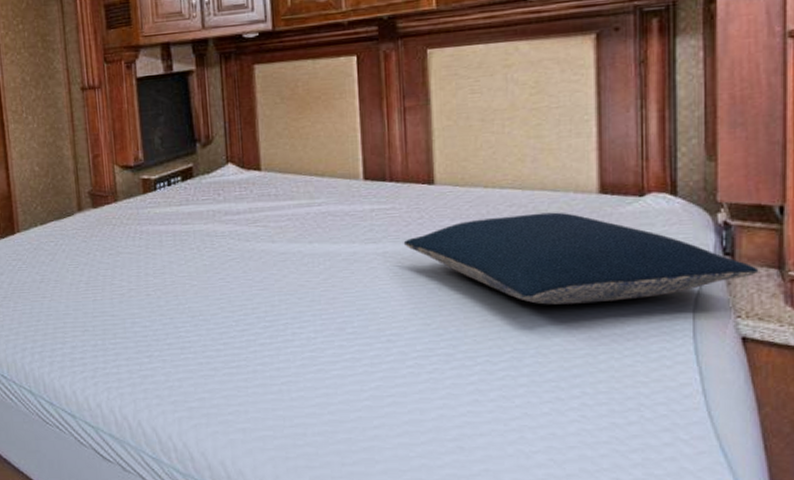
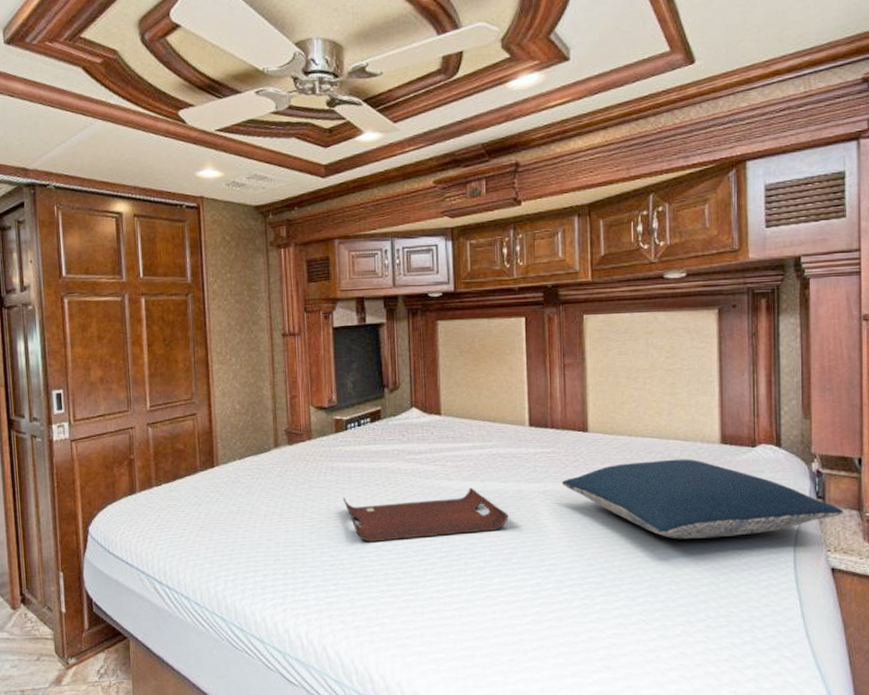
serving tray: none [154,250,342,312] -> present [342,487,509,543]

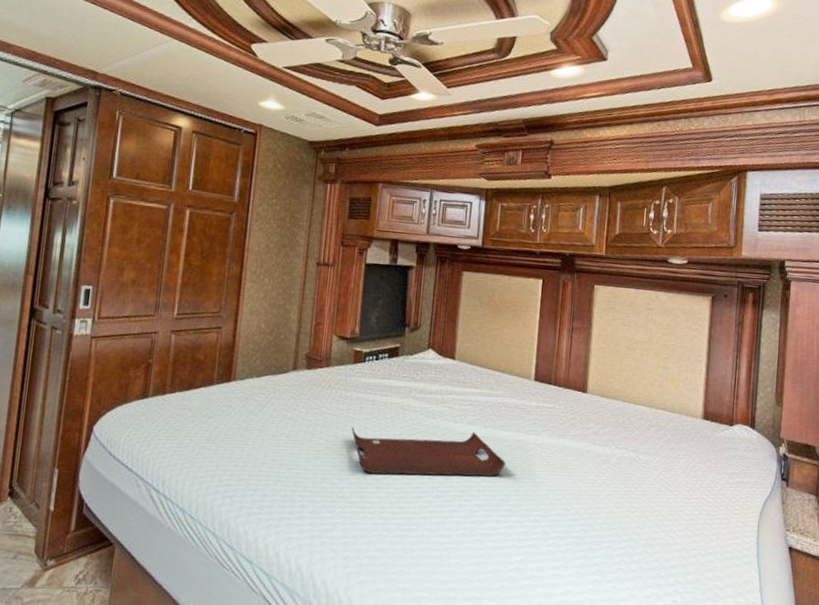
pillow: present [561,459,844,539] -> none [557,426,804,507]

